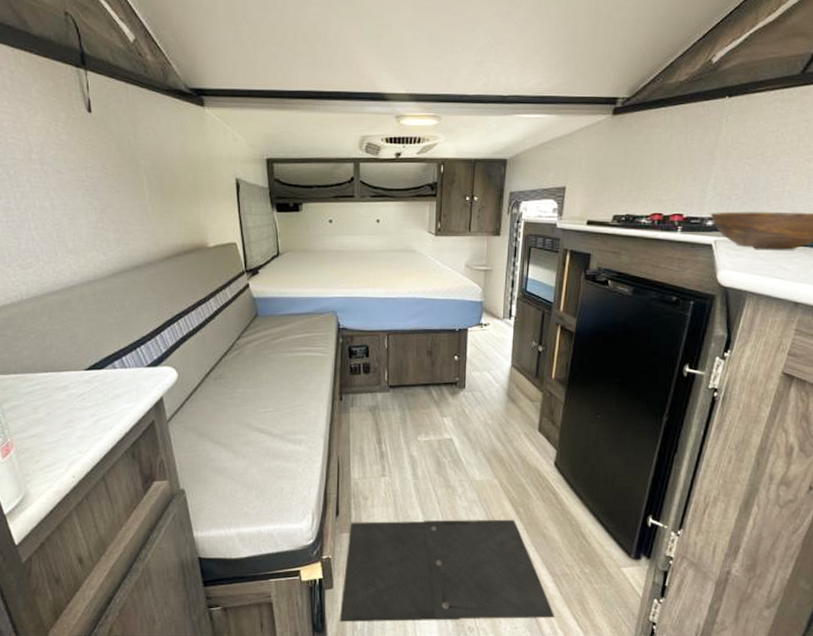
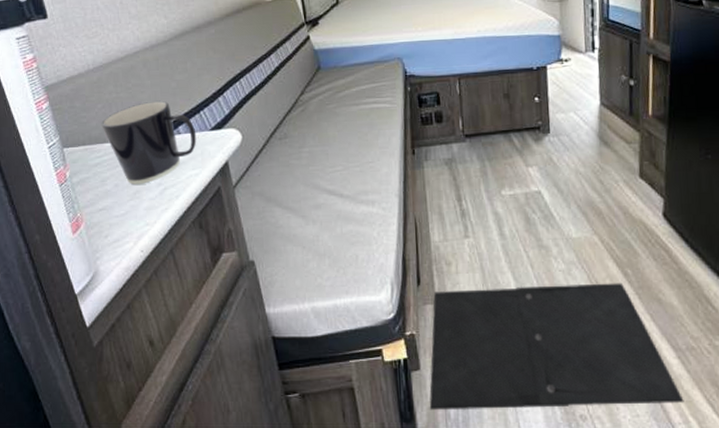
mug: none [33,335,132,414] -> present [100,100,197,185]

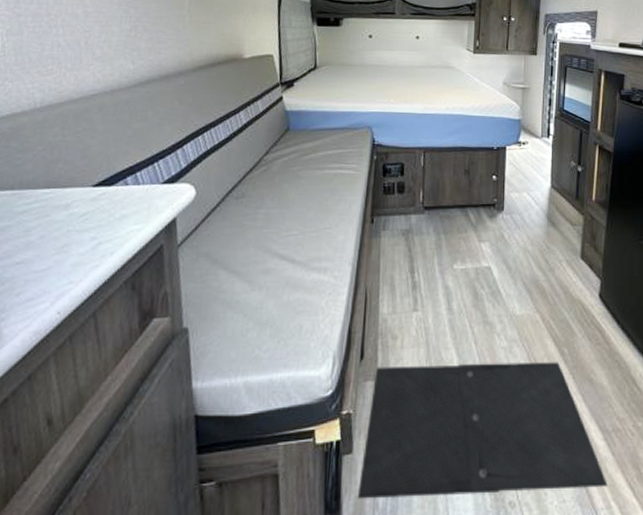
mug: present [100,100,197,185] -> none [36,147,146,237]

